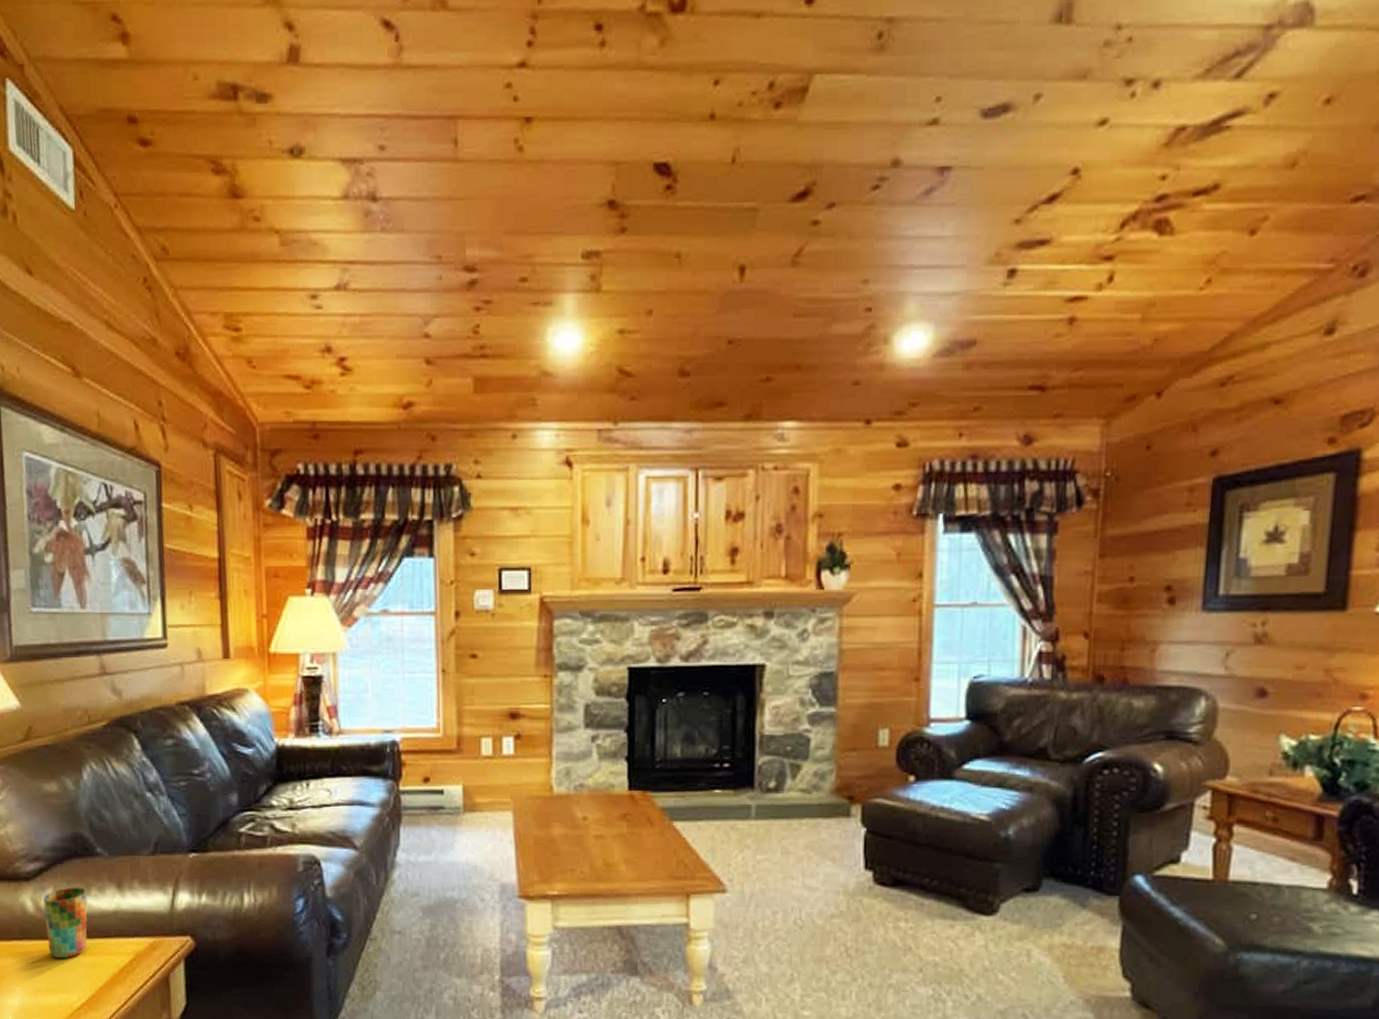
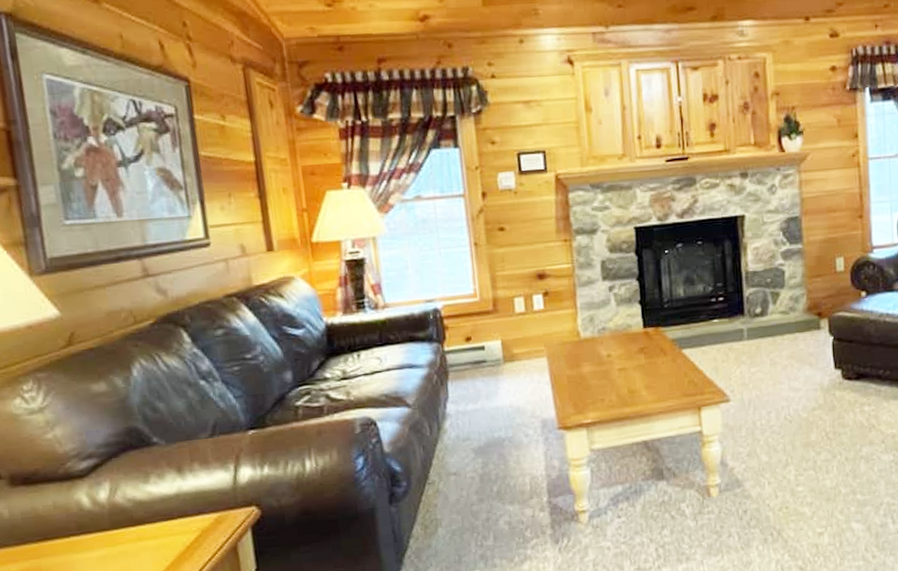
cup: present [43,887,88,959] -> none [99,476,151,547]

